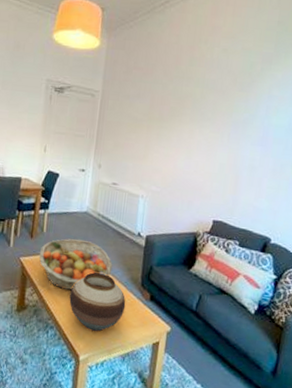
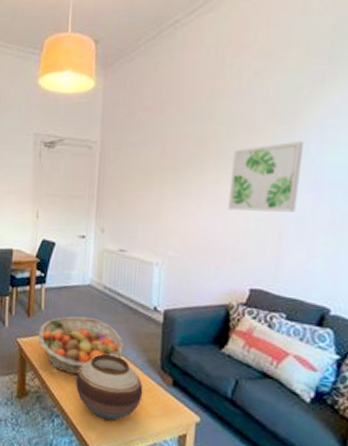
wall art: none [198,105,255,161] -> present [227,140,303,212]

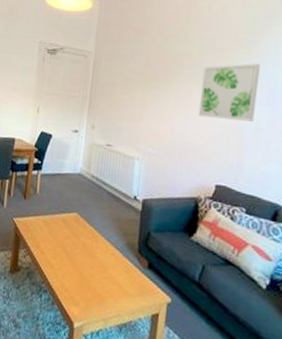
fruit basket: present [38,316,125,374] -> none [32,200,108,254]
vase: present [76,353,143,422] -> none [63,236,122,299]

